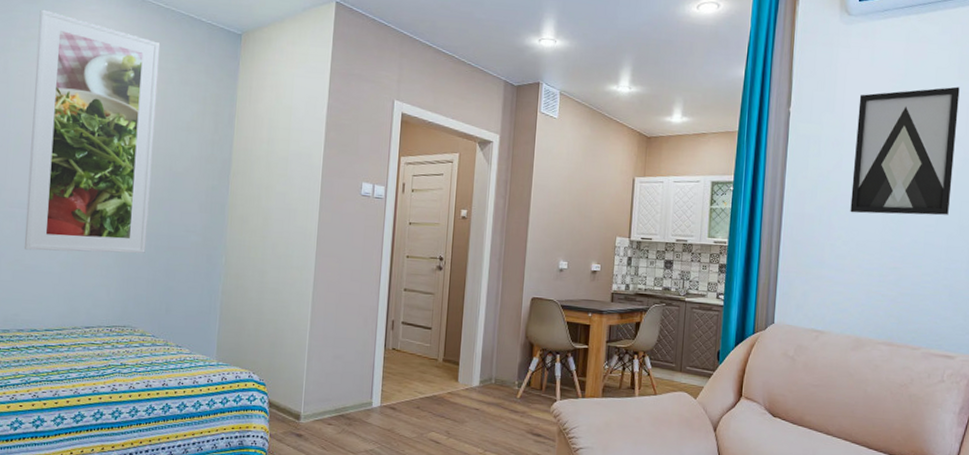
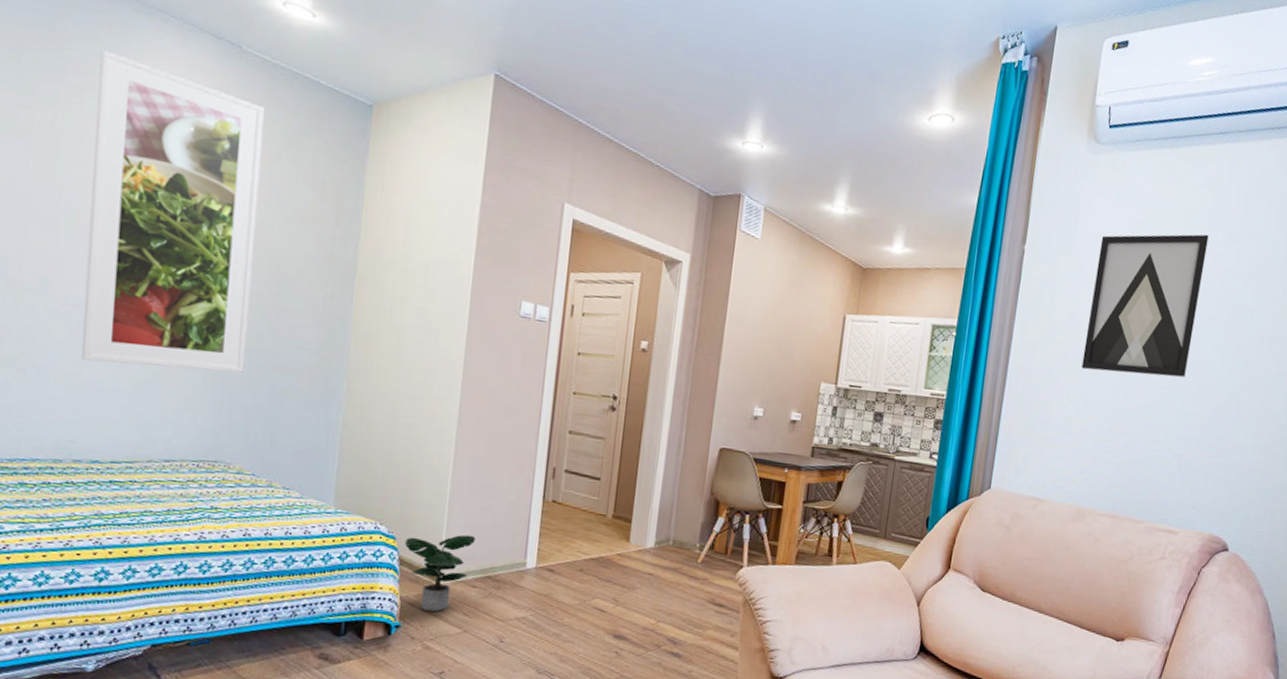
potted plant: none [273,380,330,446] -> present [405,534,476,611]

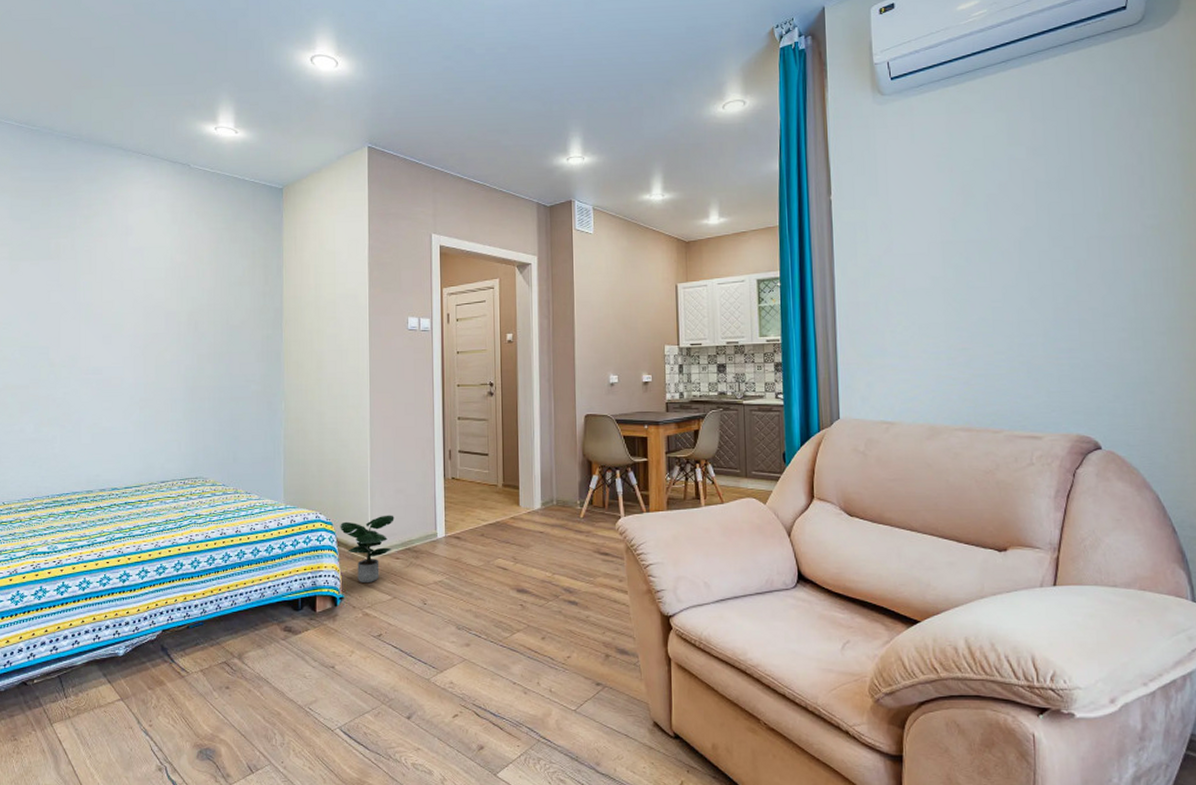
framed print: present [81,49,264,373] -> none [99,187,210,413]
wall art: present [1081,234,1209,378] -> none [903,154,1016,296]

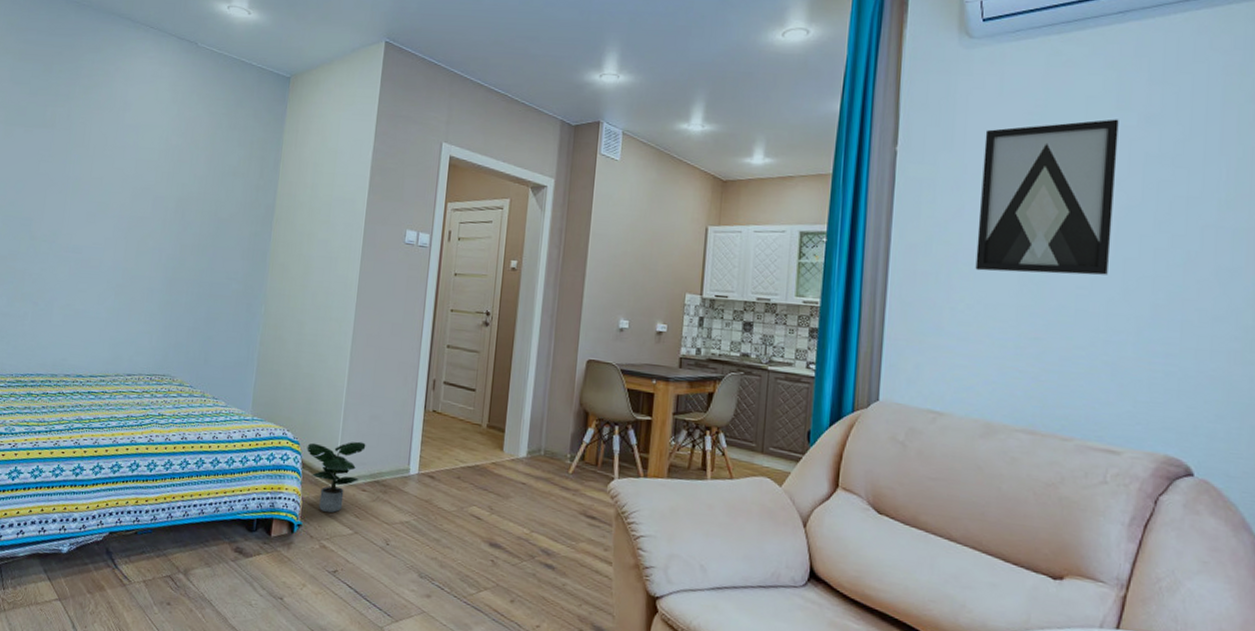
wall art: none [903,154,1016,296] -> present [975,119,1119,276]

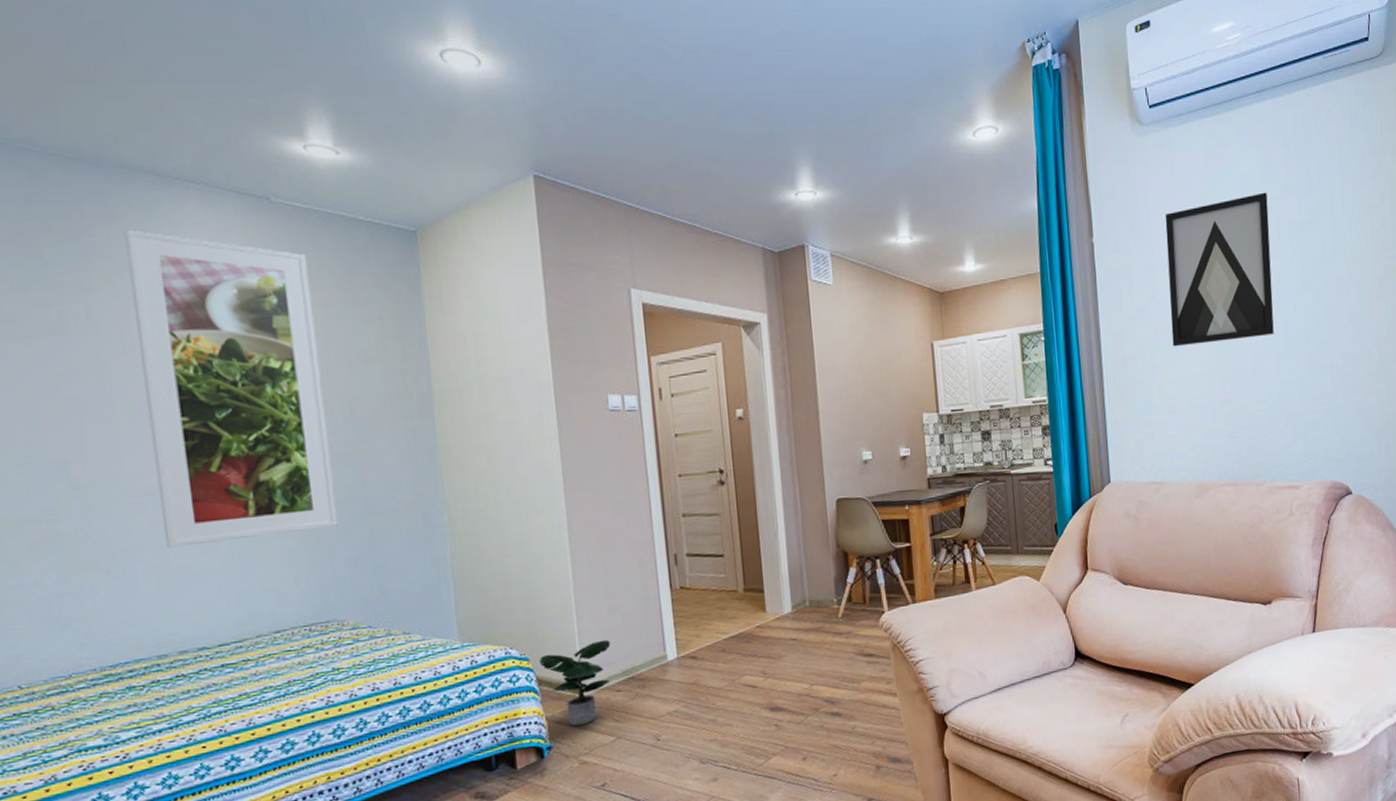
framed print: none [76,58,211,301] -> present [124,229,338,548]

